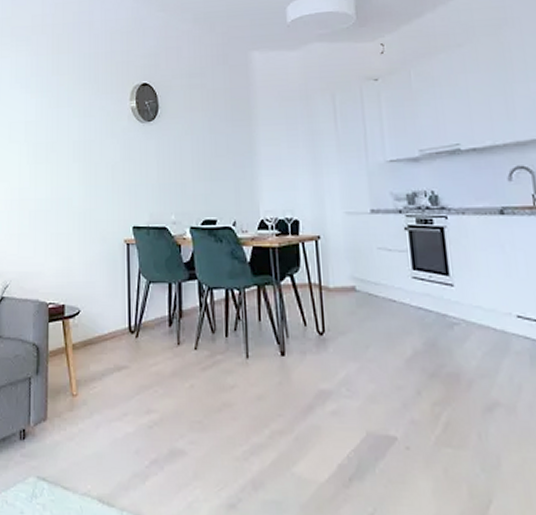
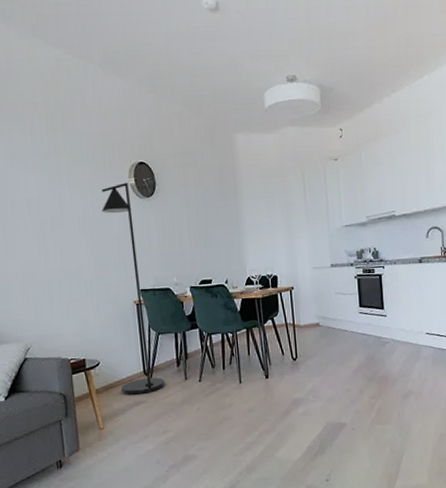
floor lamp: none [99,104,154,357] -> present [101,182,166,395]

